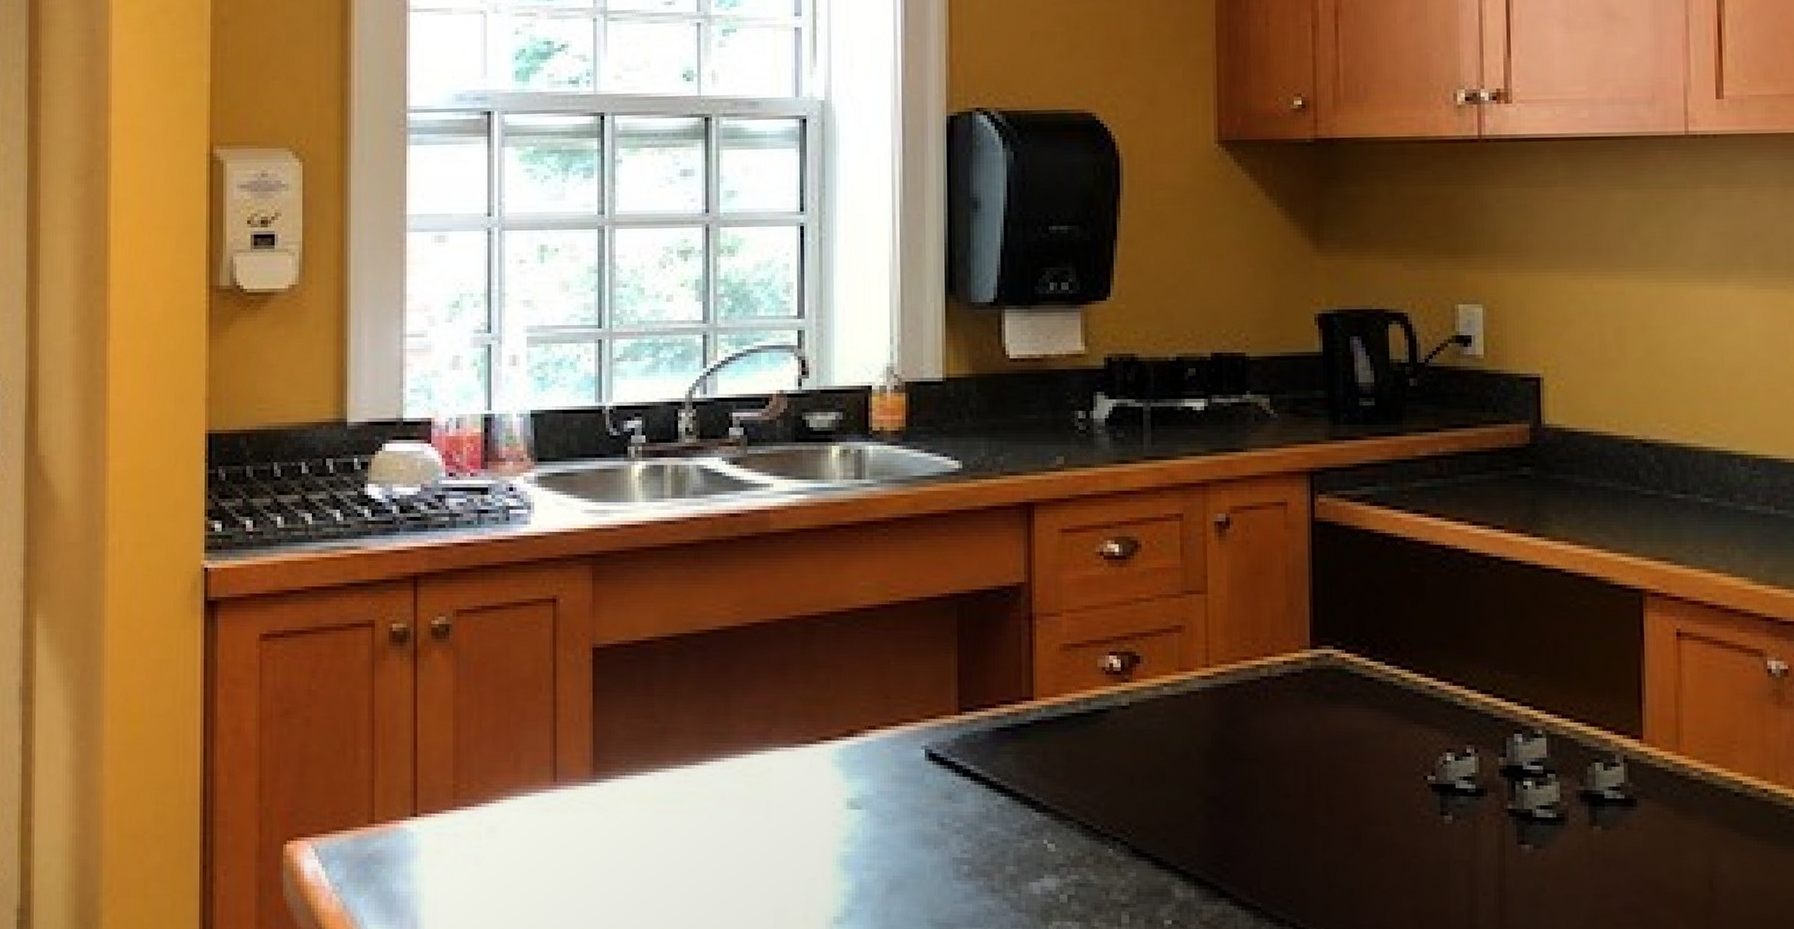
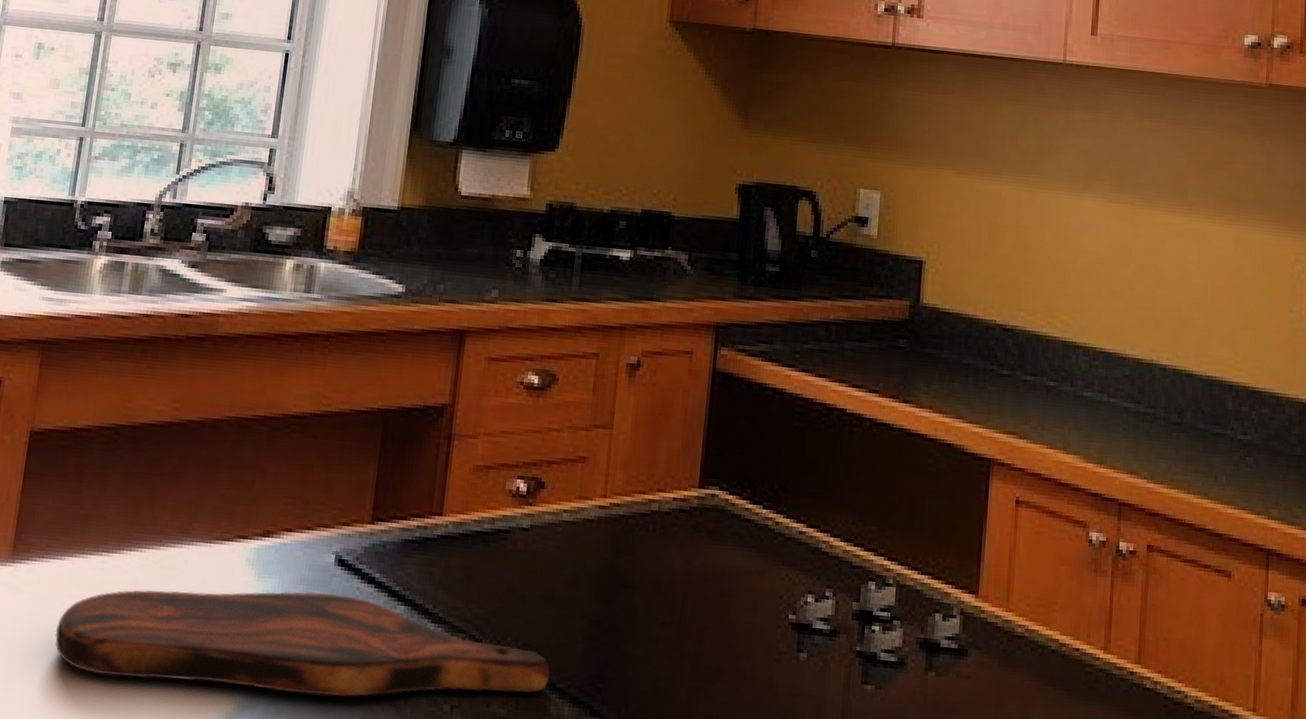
cutting board: none [648,789,1171,894] -> present [55,589,551,697]

